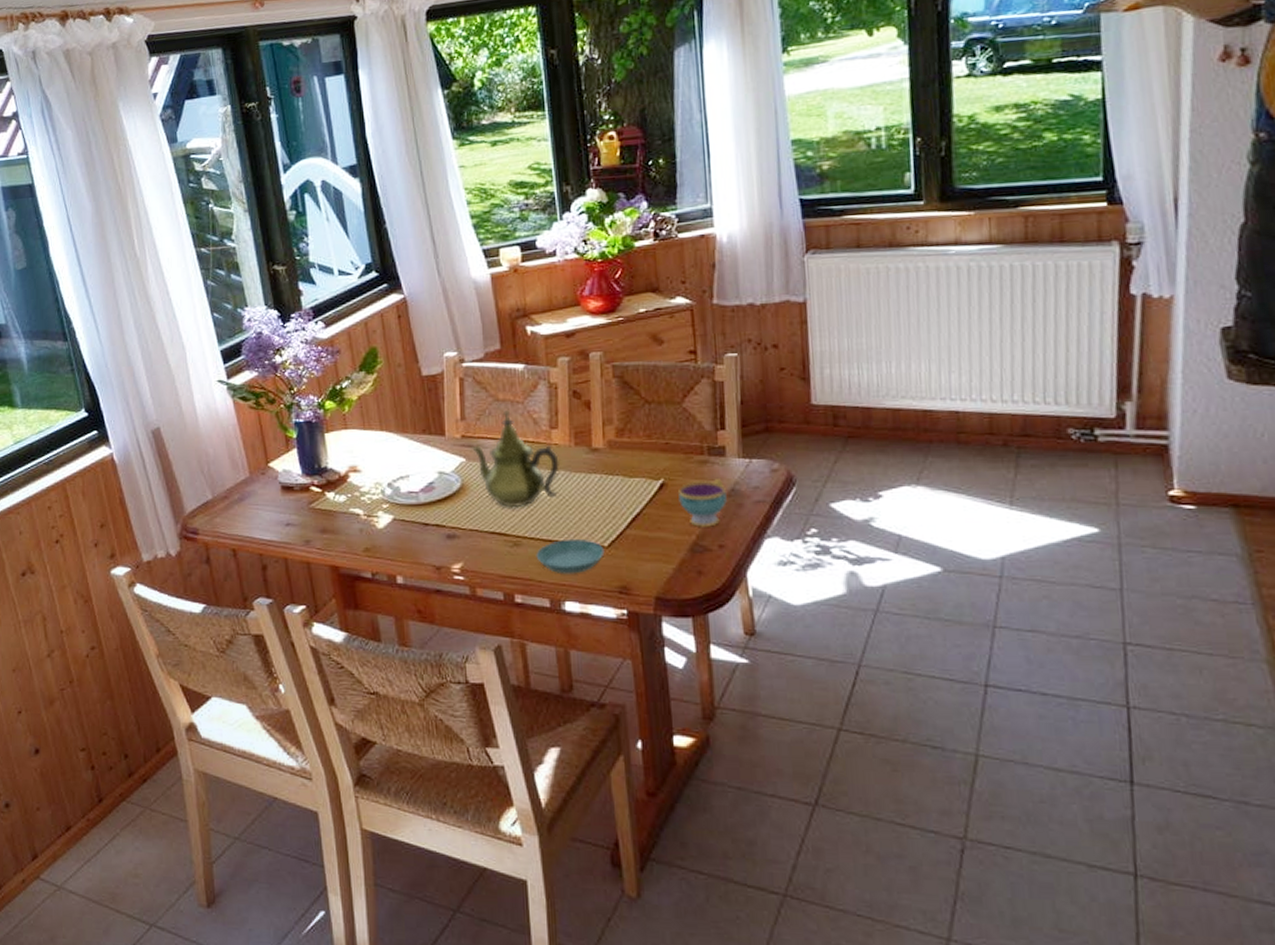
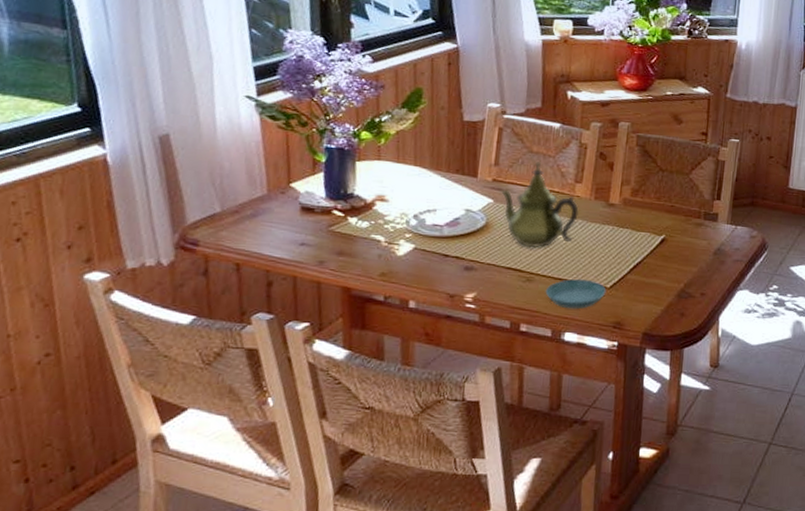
teacup: present [678,479,727,527] -> none [675,239,714,278]

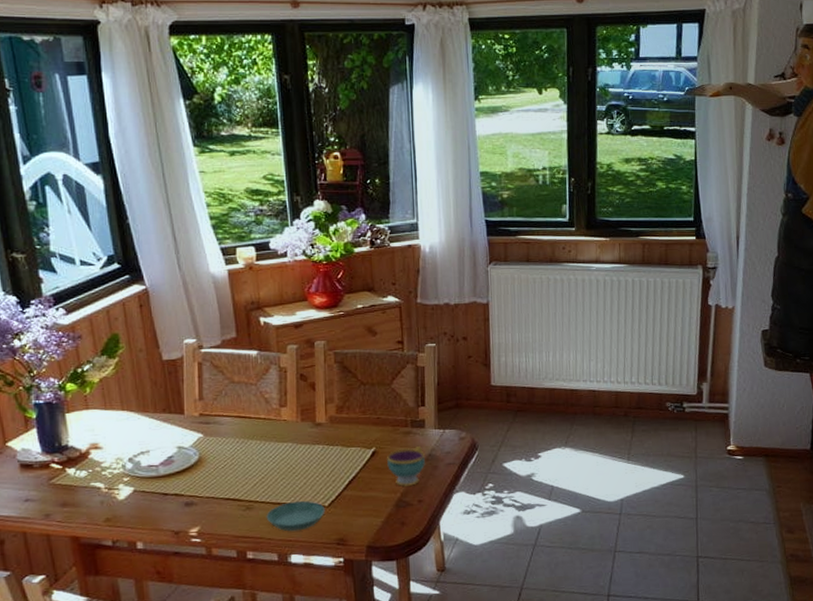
teapot: present [500,162,579,248] -> none [208,391,288,477]
teacup: none [675,239,714,278] -> present [387,446,425,486]

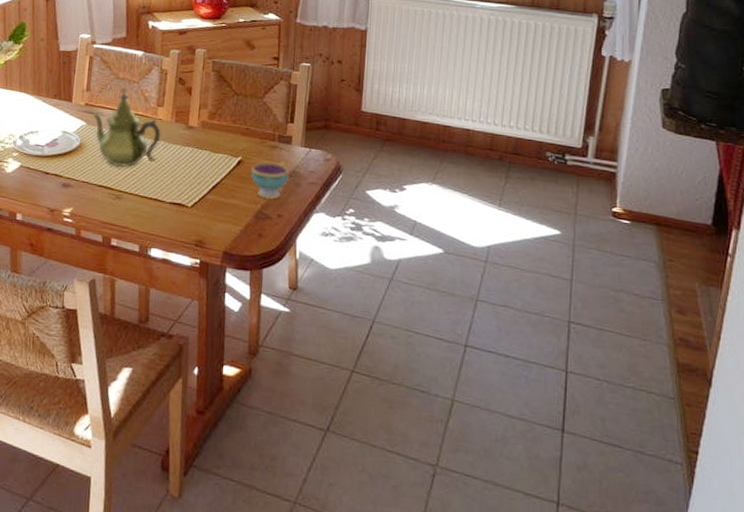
teapot: none [208,391,288,477] -> present [91,87,161,168]
saucer: present [266,500,326,532] -> none [132,197,188,227]

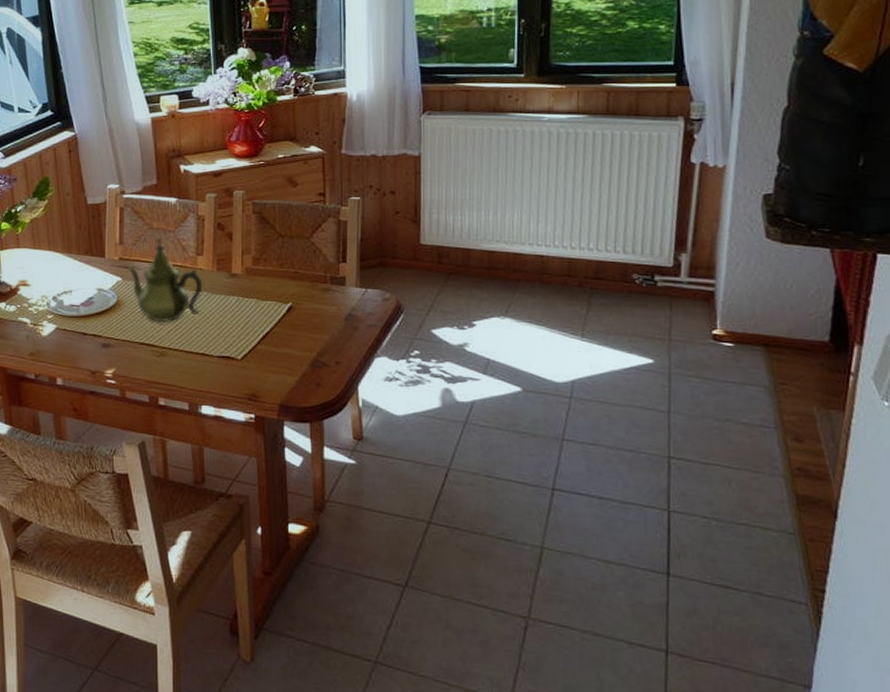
teacup: present [251,161,289,199] -> none [304,305,344,346]

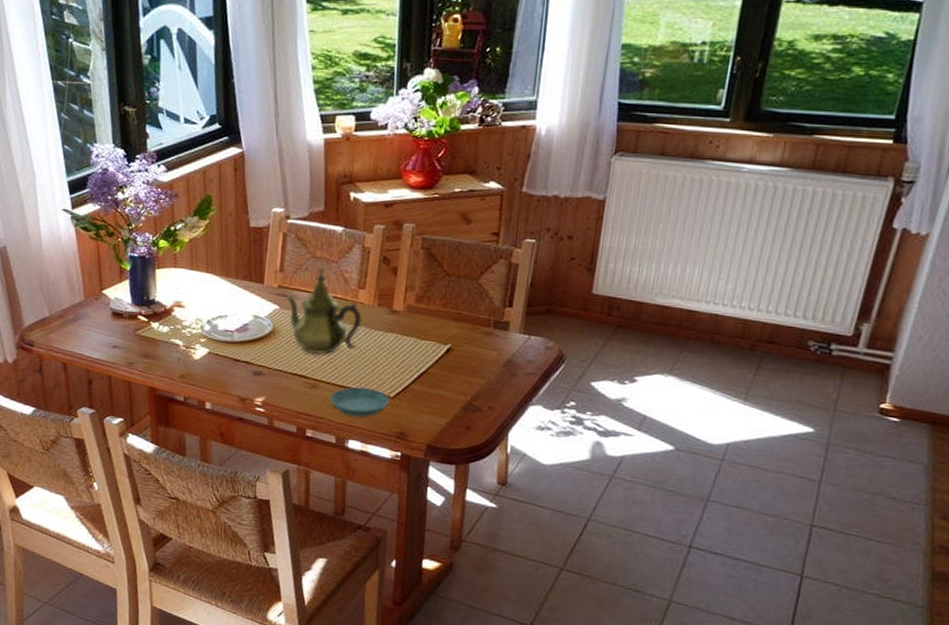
saucer: none [178,351,238,382] -> present [329,387,390,418]

